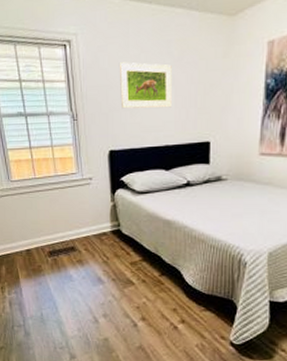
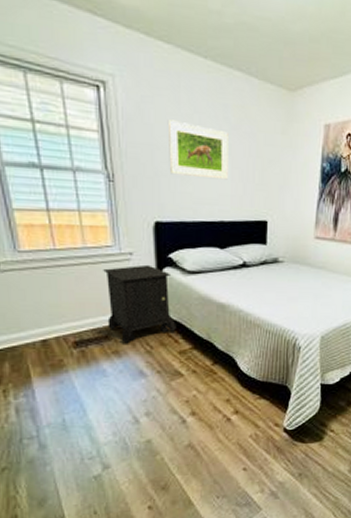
nightstand: none [70,187,128,255] -> present [103,264,176,344]

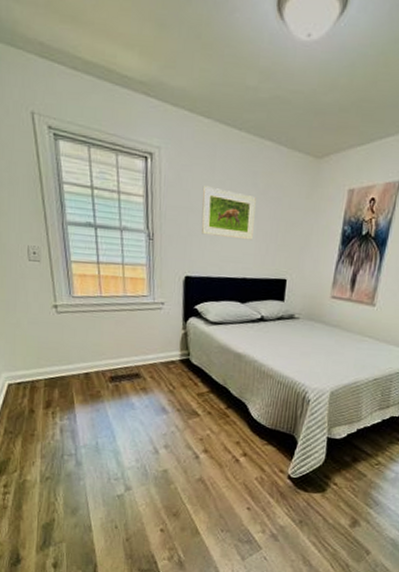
nightstand: present [103,264,176,344] -> none [138,313,197,383]

